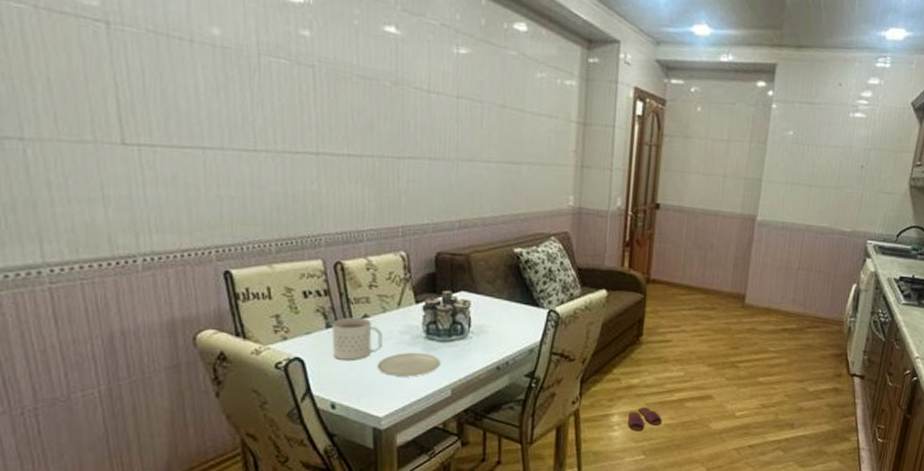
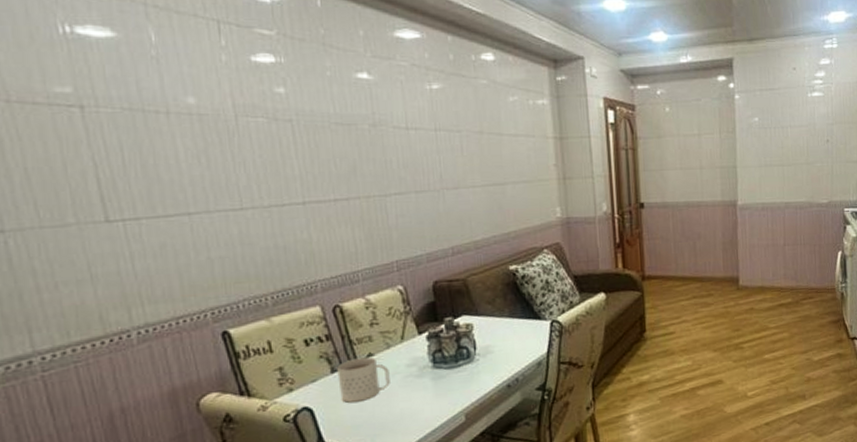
plate: present [376,352,440,377] -> none [387,382,450,411]
slippers: present [627,407,662,432] -> none [643,401,677,427]

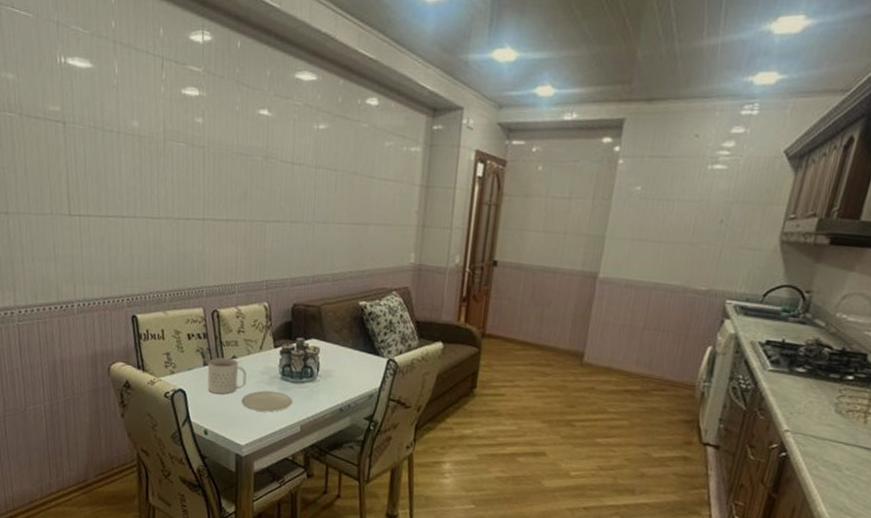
plate: none [387,382,450,411] -> present [241,390,292,412]

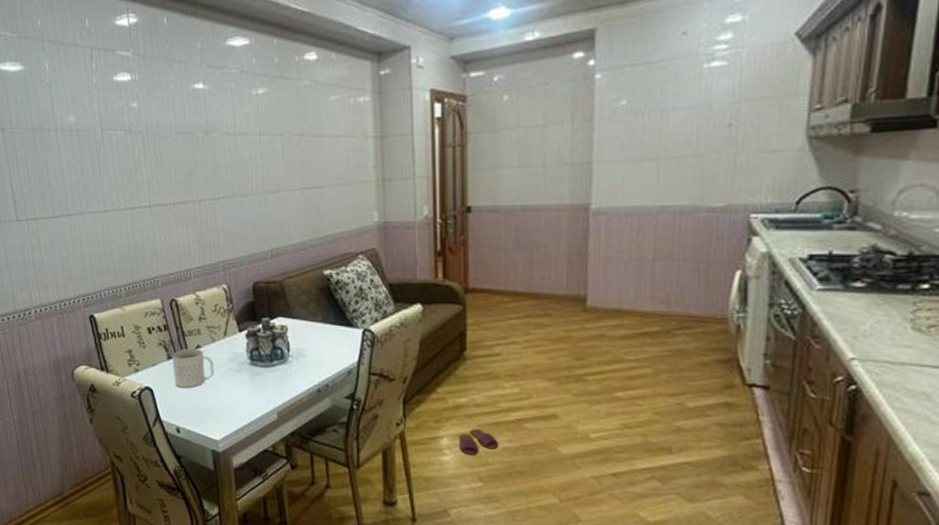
plate: present [241,390,292,412] -> none [211,378,265,402]
slippers: none [458,457,493,481] -> present [458,429,498,456]

